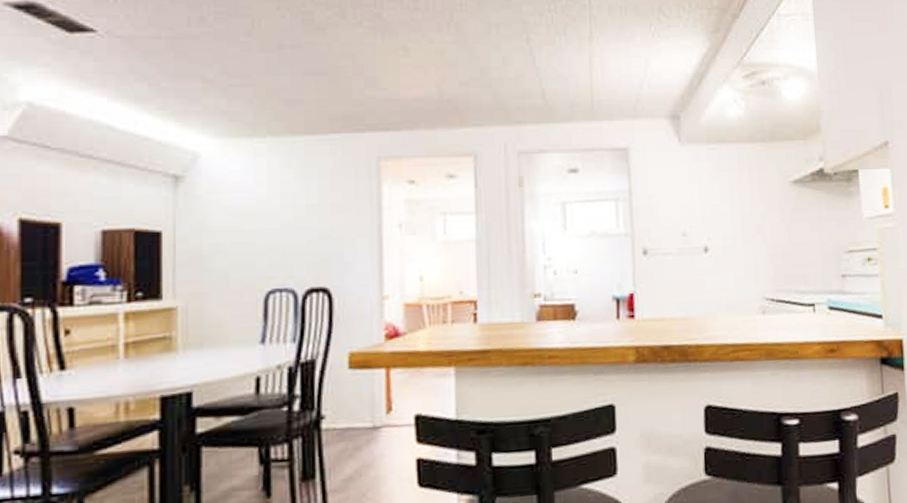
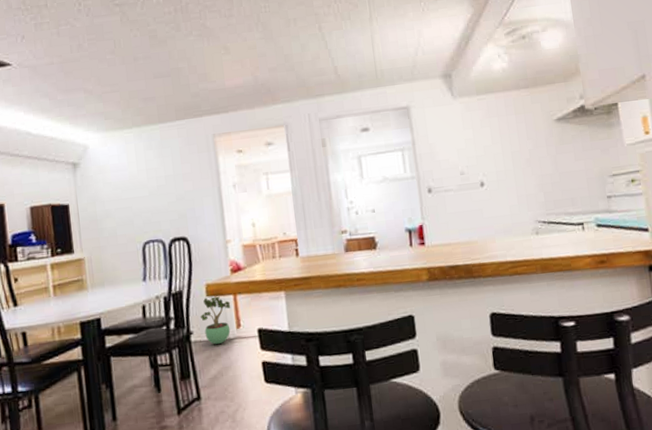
potted plant: none [336,368,381,435] -> present [200,295,231,345]

